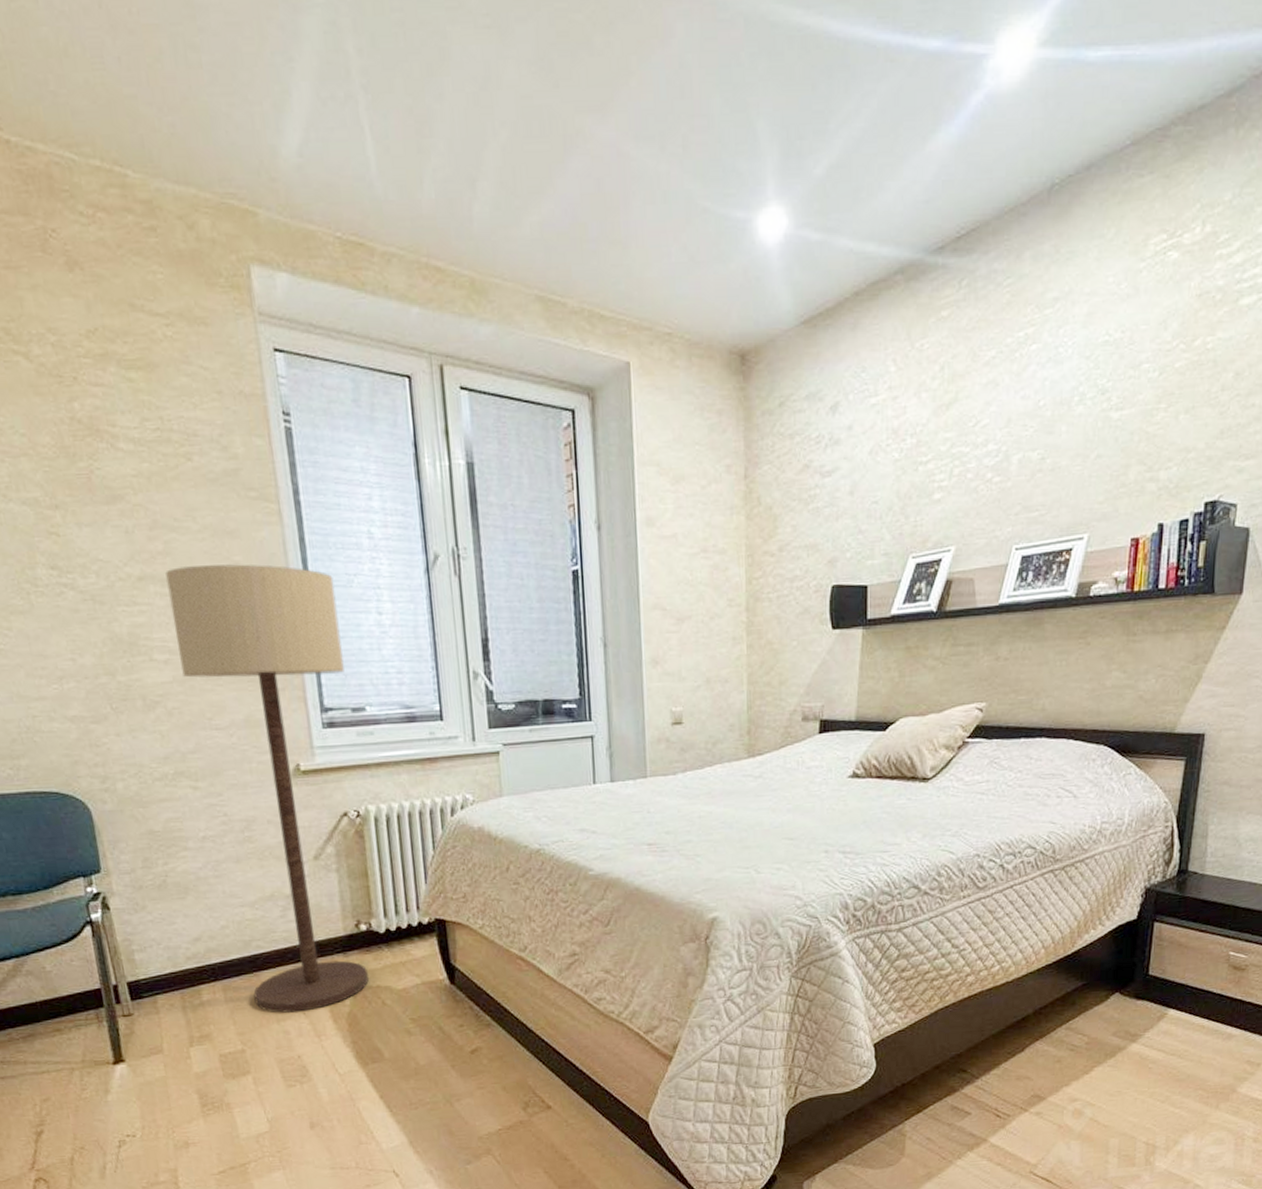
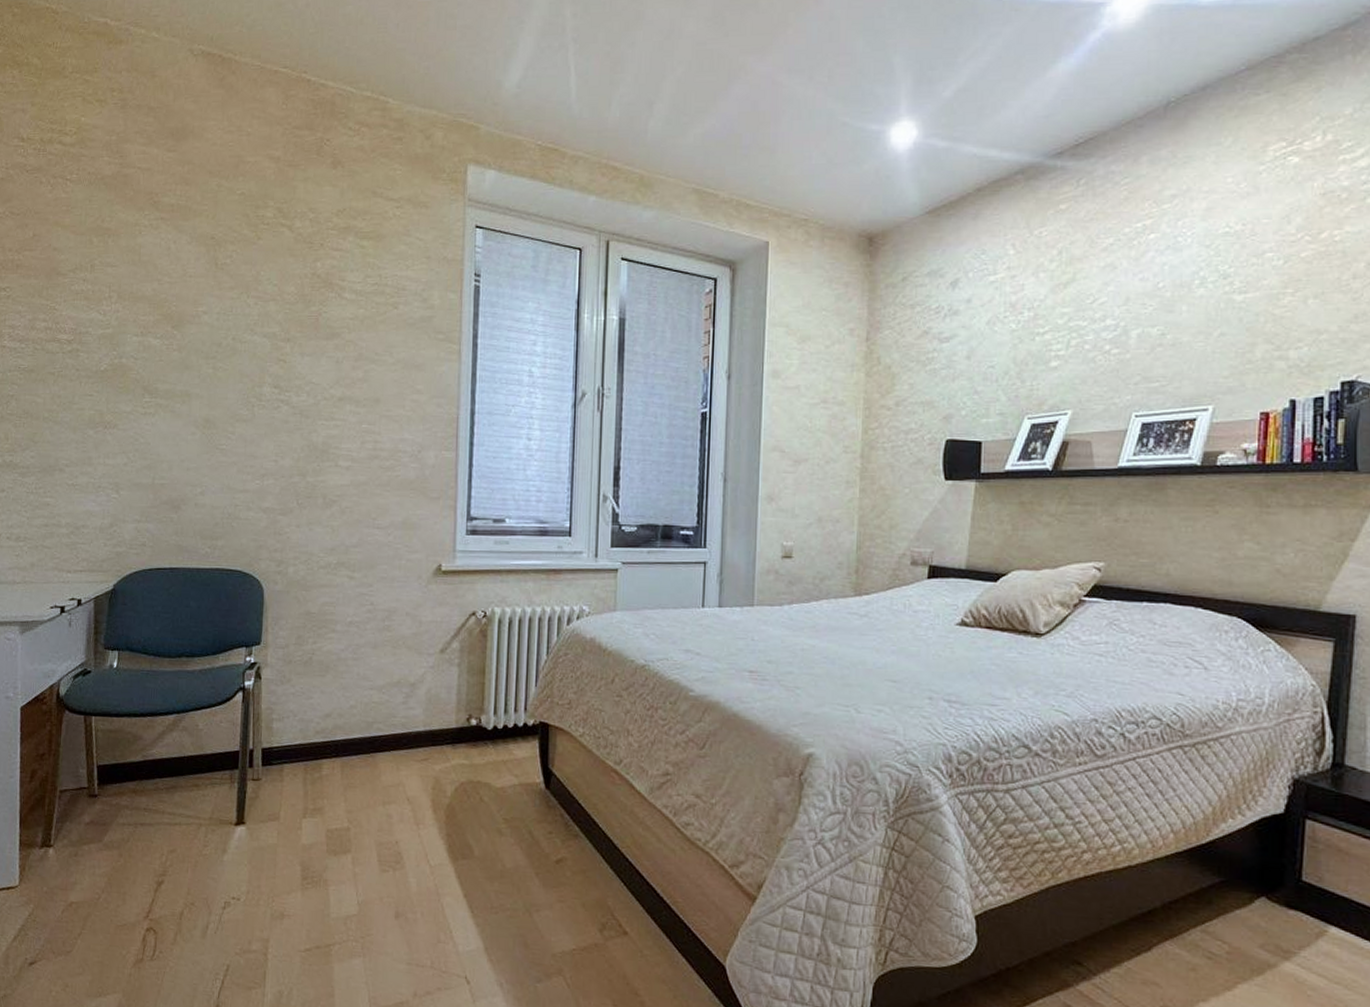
floor lamp: present [165,564,369,1013] -> none [359,392,495,798]

